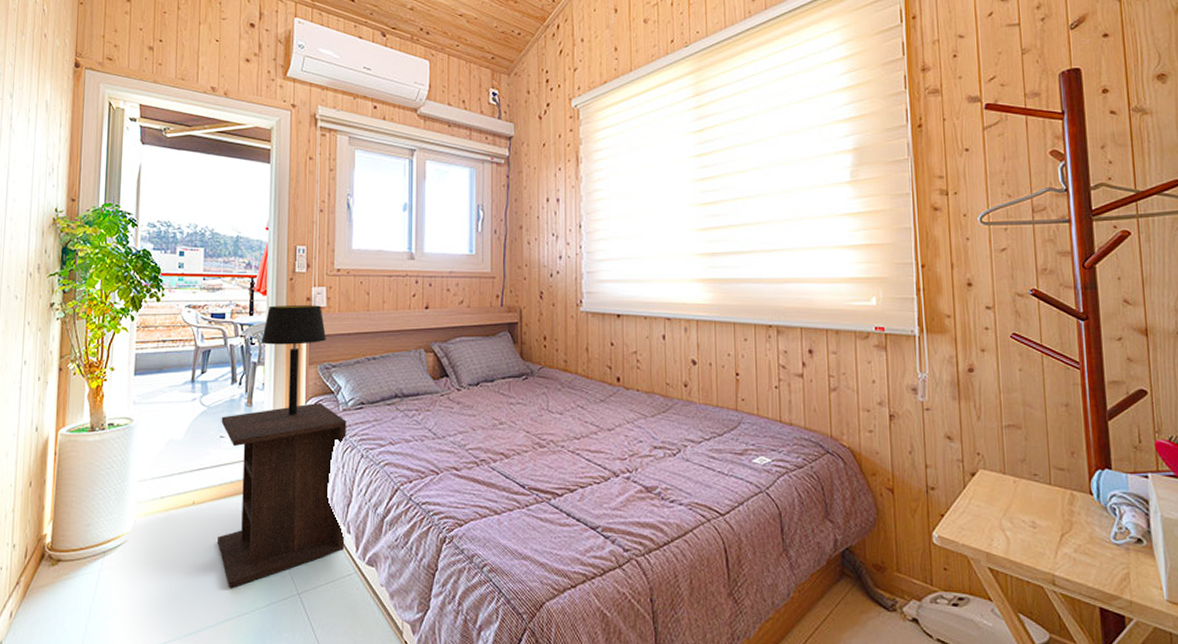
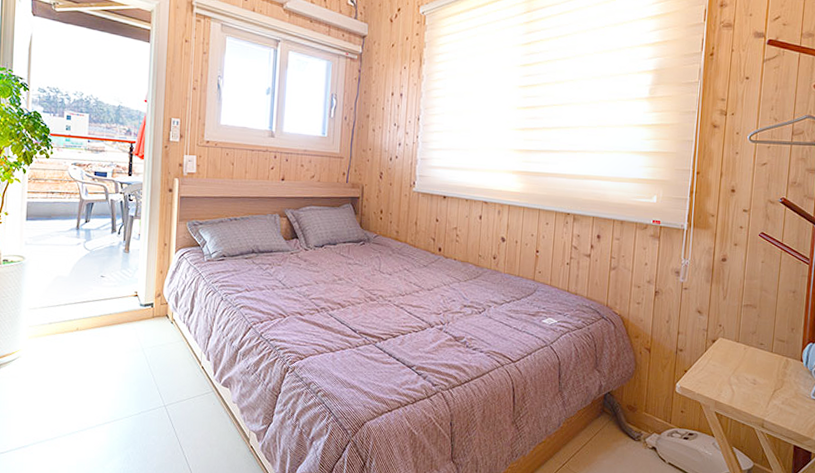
nightstand: present [217,403,347,589] -> none [97,253,210,399]
table lamp: present [261,305,327,415] -> none [138,168,196,262]

